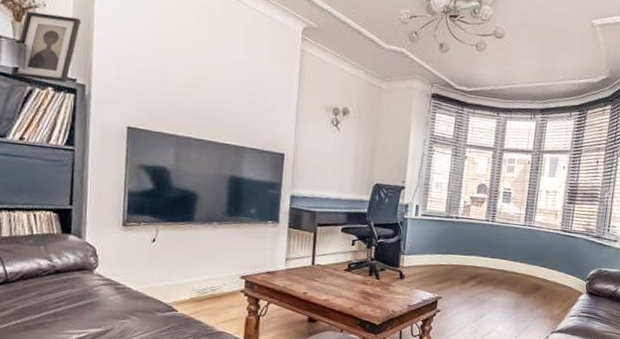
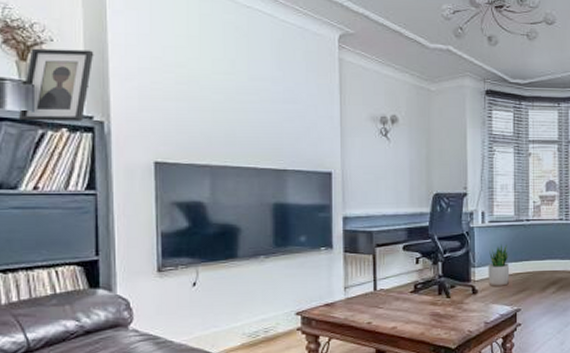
planter: none [415,236,437,276] -> present [488,244,510,288]

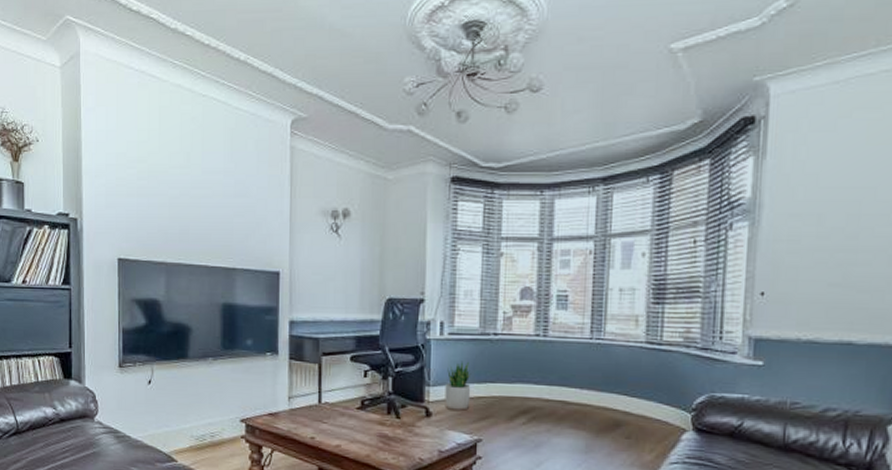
picture frame: present [18,48,94,122] -> none [11,149,71,219]

